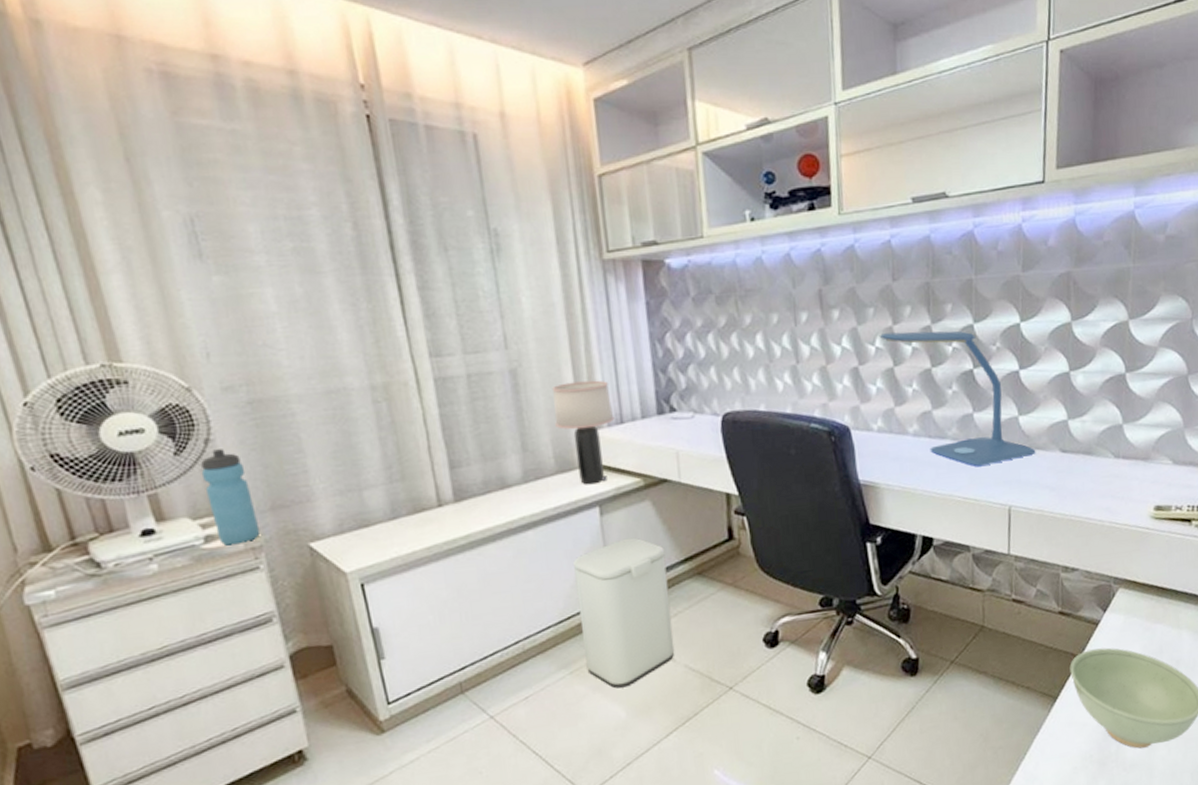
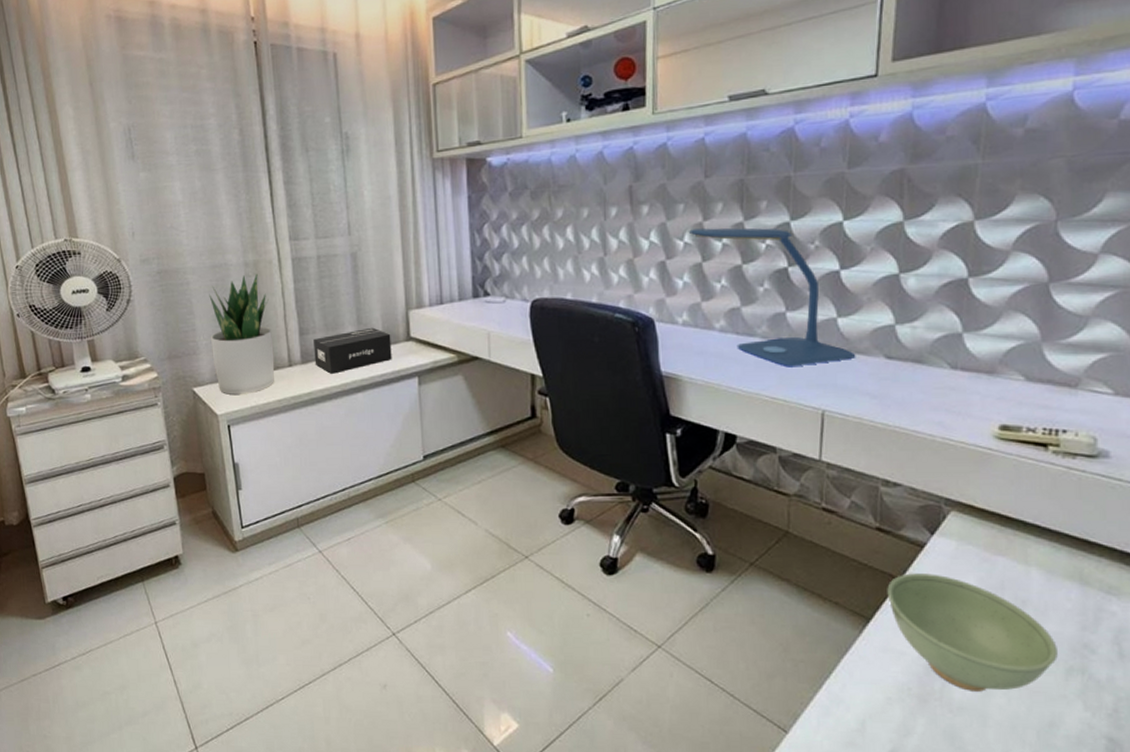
water bottle: present [201,449,261,546] -> none [123,308,160,385]
planter: none [324,398,420,547] -> present [209,273,275,395]
box: none [468,454,567,511] -> present [313,327,392,374]
table lamp: present [553,380,615,485] -> none [385,264,436,357]
pedal bin: present [573,537,675,688] -> none [394,407,477,542]

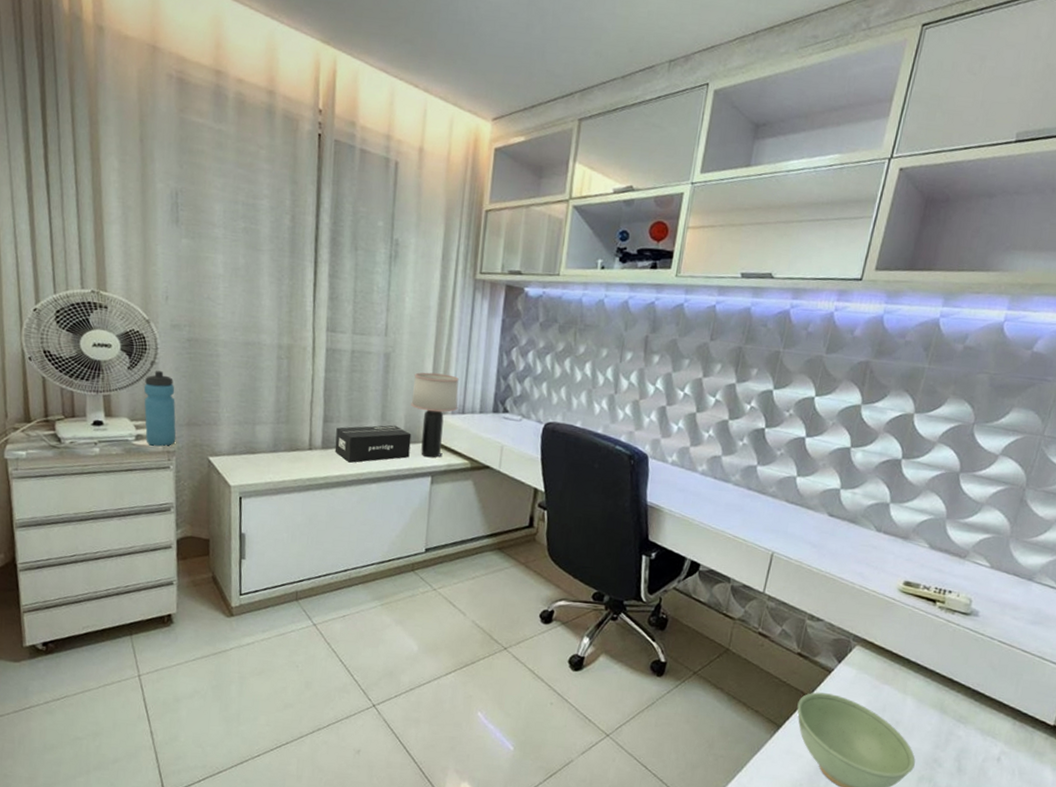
water bottle: none [123,308,160,385] -> present [144,371,176,447]
planter: present [209,273,275,395] -> none [233,357,298,470]
table lamp: none [385,264,436,357] -> present [411,372,459,458]
desk lamp: present [688,228,855,367] -> none [689,383,805,513]

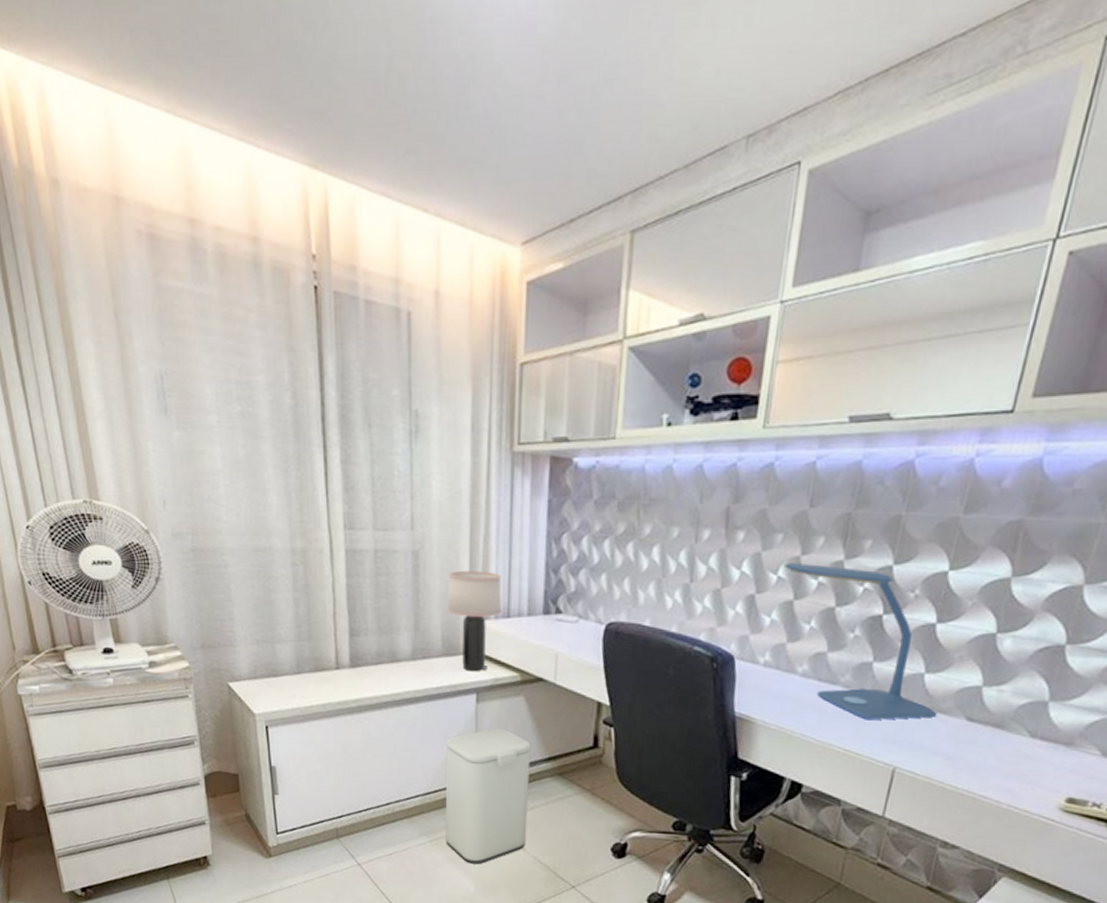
water bottle: present [144,371,176,447] -> none [151,588,192,674]
box: present [334,425,412,463] -> none [365,635,450,682]
pedal bin: none [395,507,476,627] -> present [445,728,531,864]
desk lamp: none [689,383,805,513] -> present [783,563,936,720]

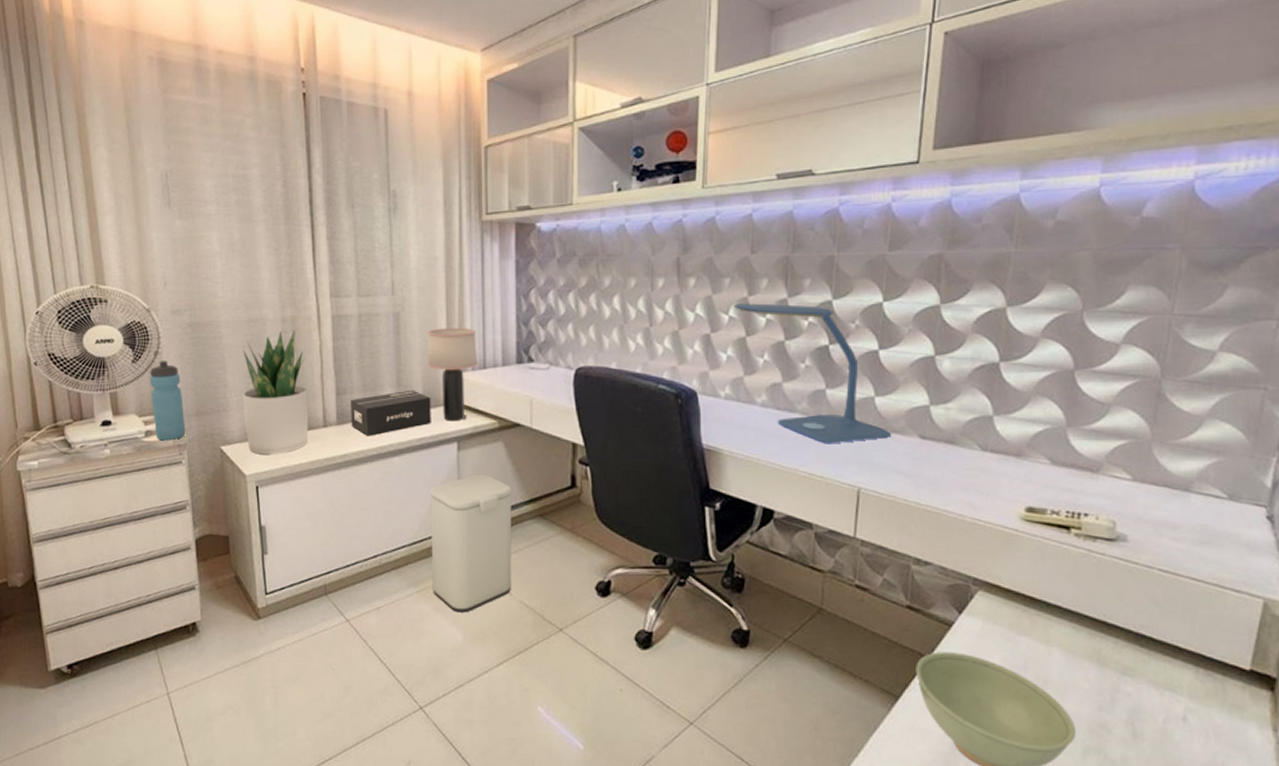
water bottle: none [151,588,192,674] -> present [149,361,186,441]
planter: none [250,562,320,695] -> present [243,330,309,454]
box: none [365,635,450,682] -> present [351,390,431,436]

